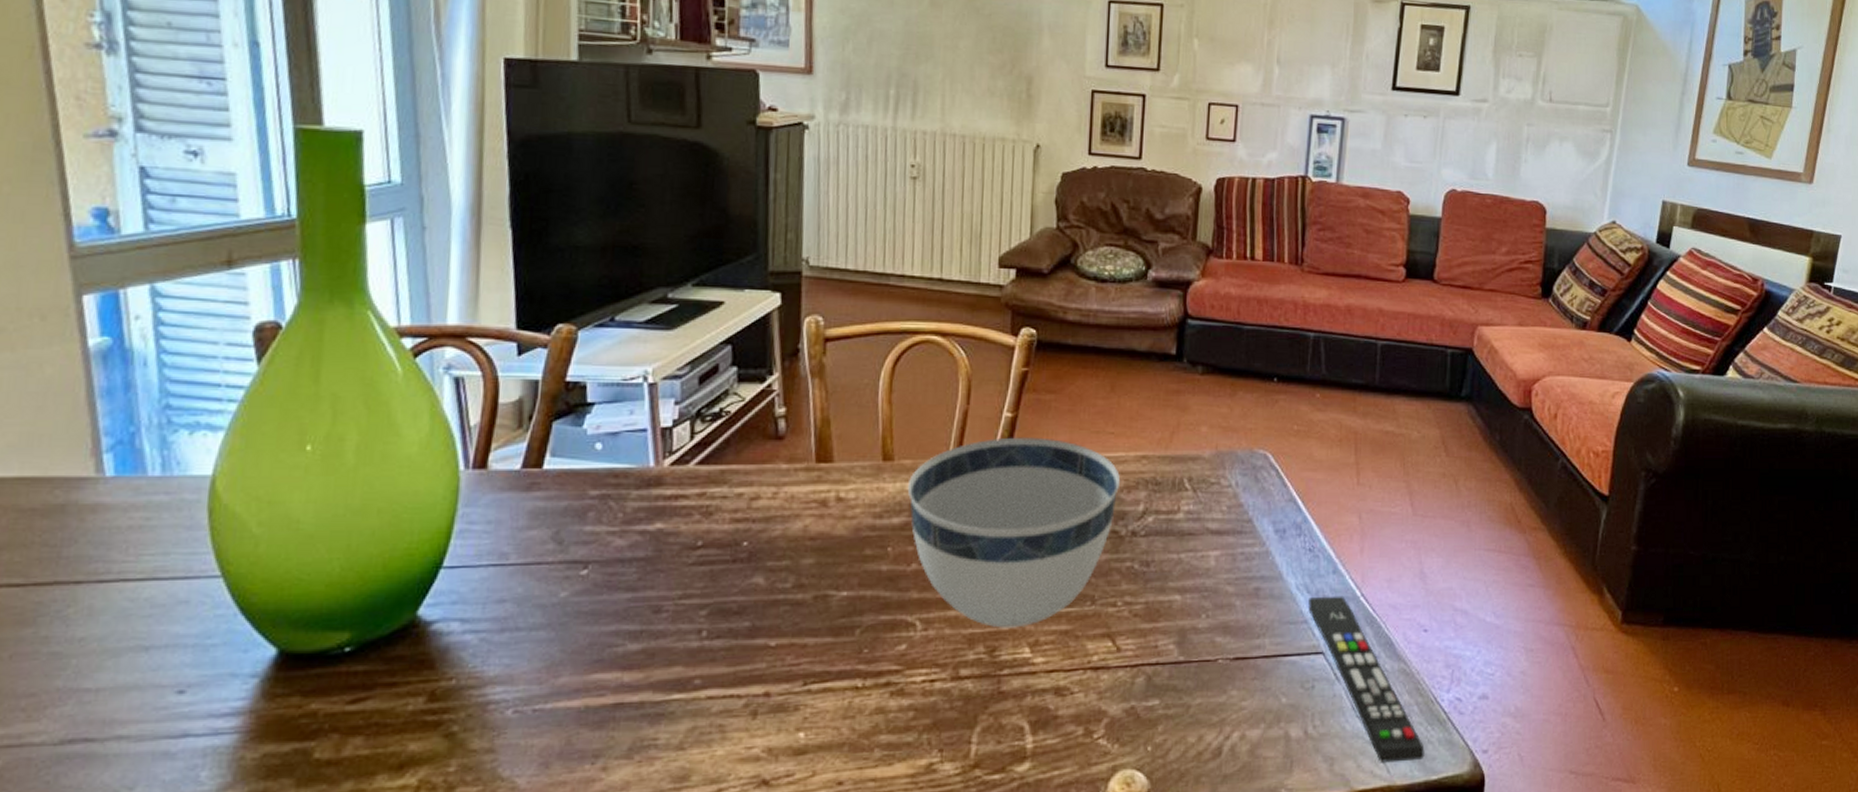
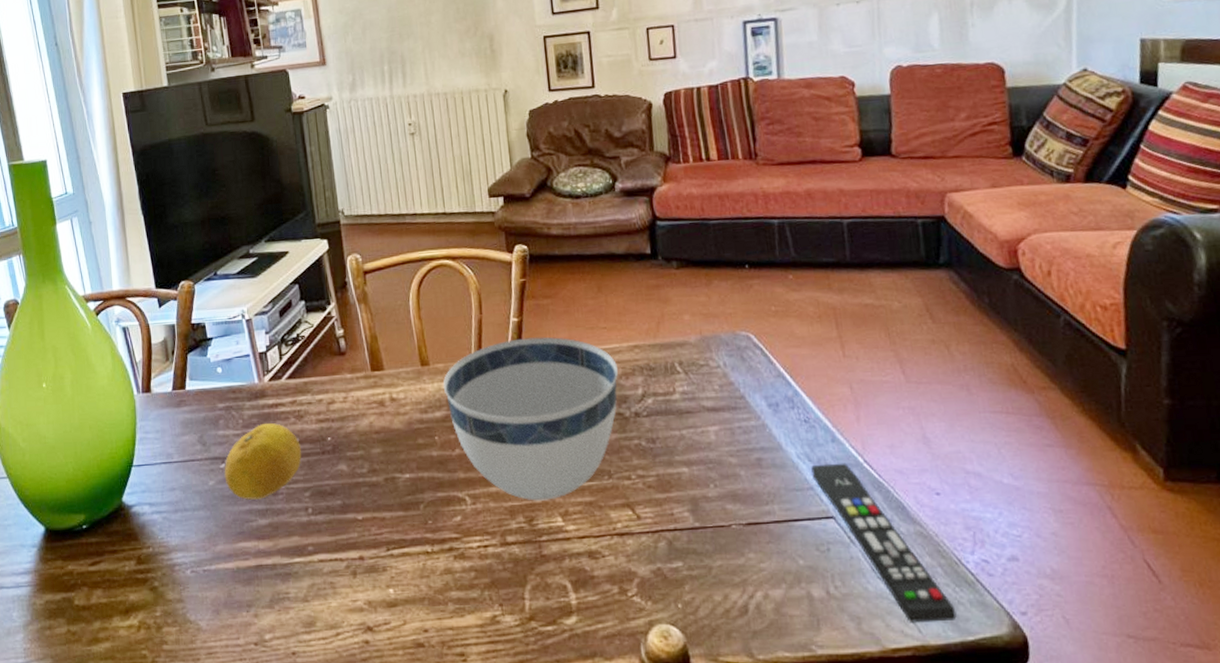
fruit: none [584,519,705,618] -> present [224,422,302,500]

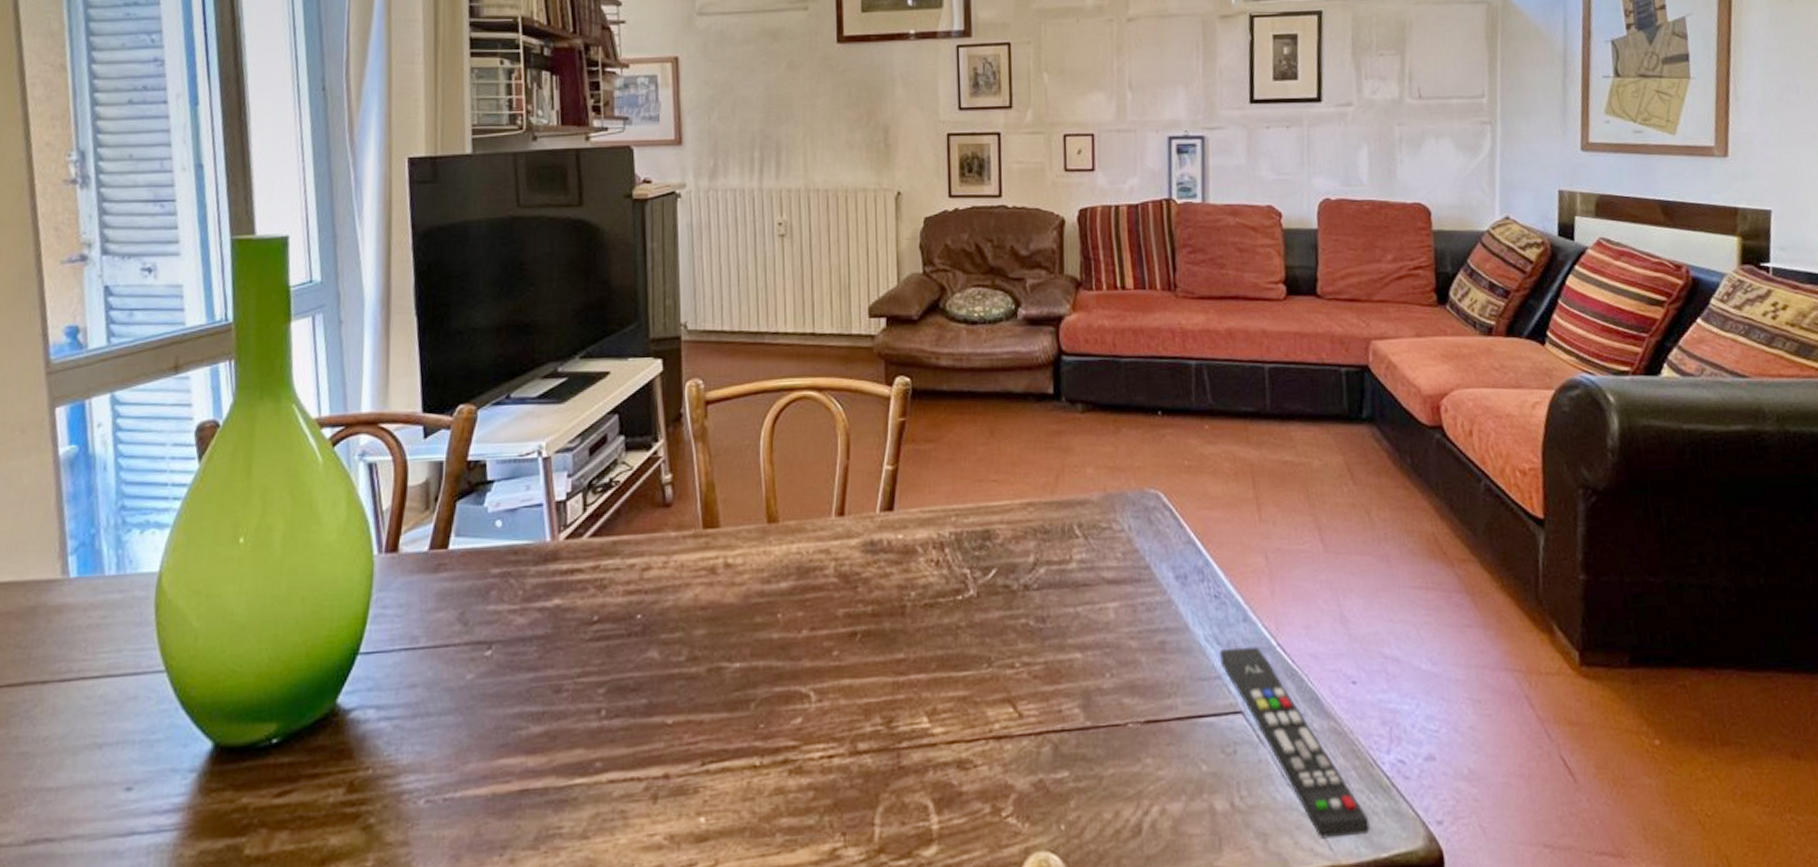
fruit: present [224,422,302,500] -> none [489,594,601,700]
bowl: present [443,336,619,501] -> none [793,489,1008,697]

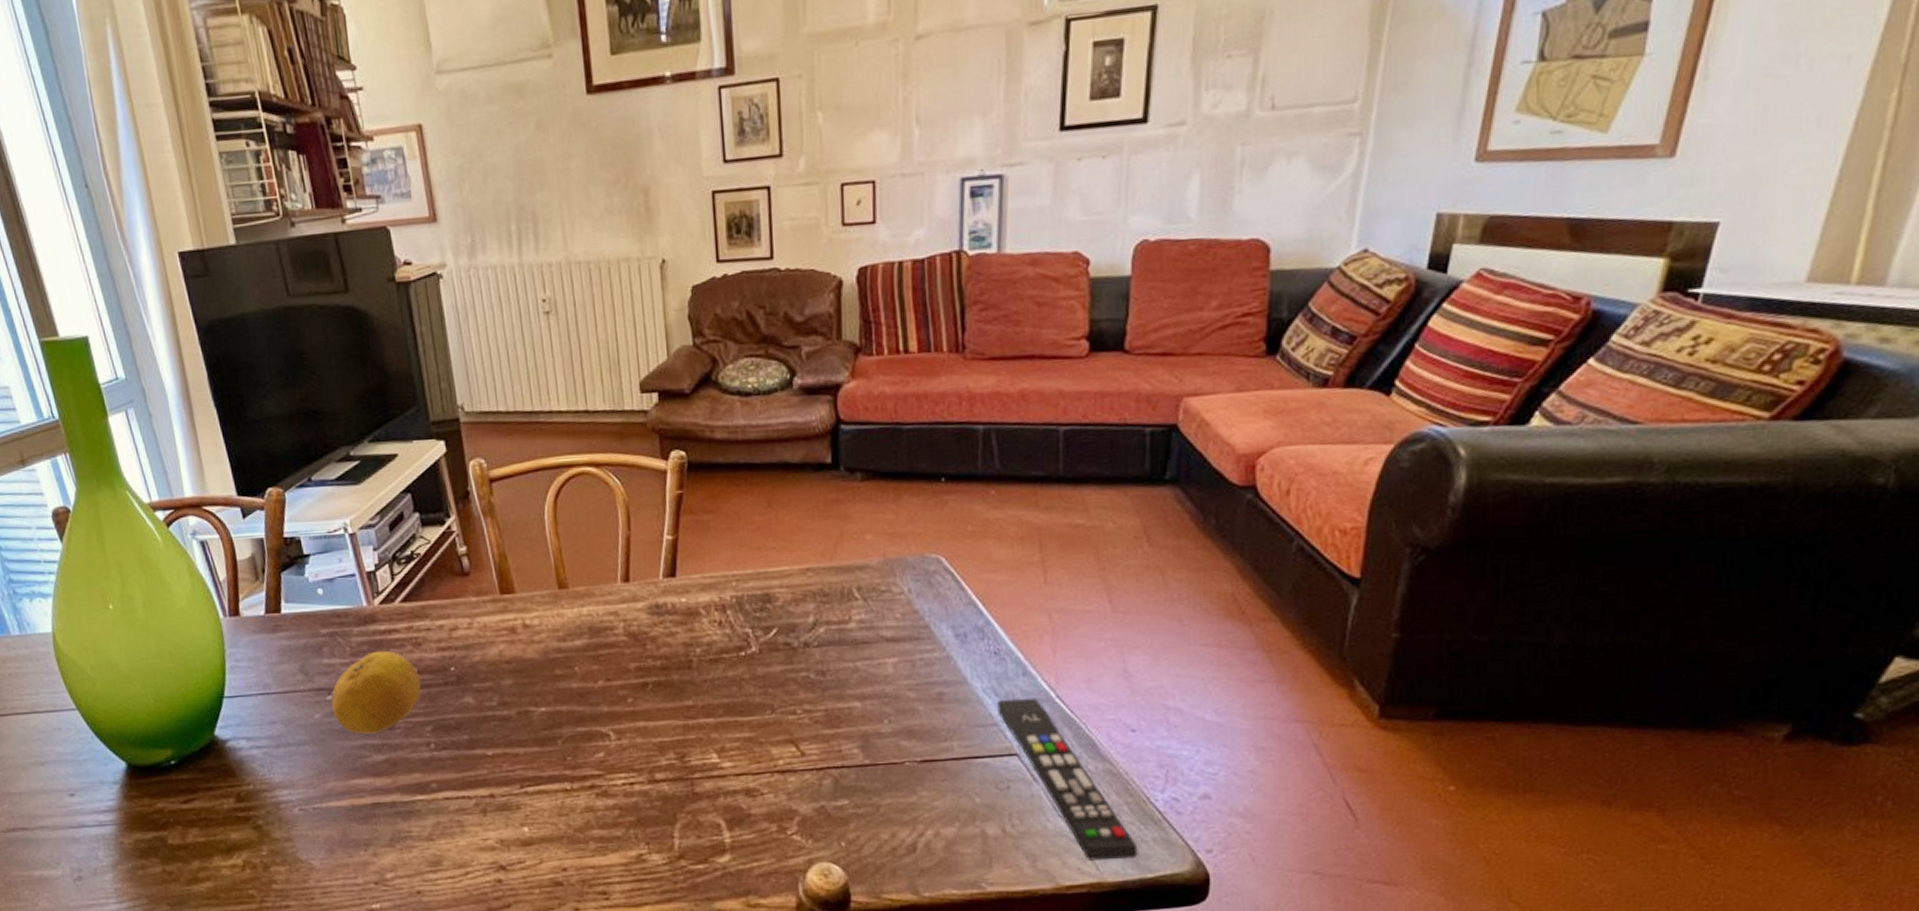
fruit: none [489,594,601,700] -> present [331,650,421,734]

